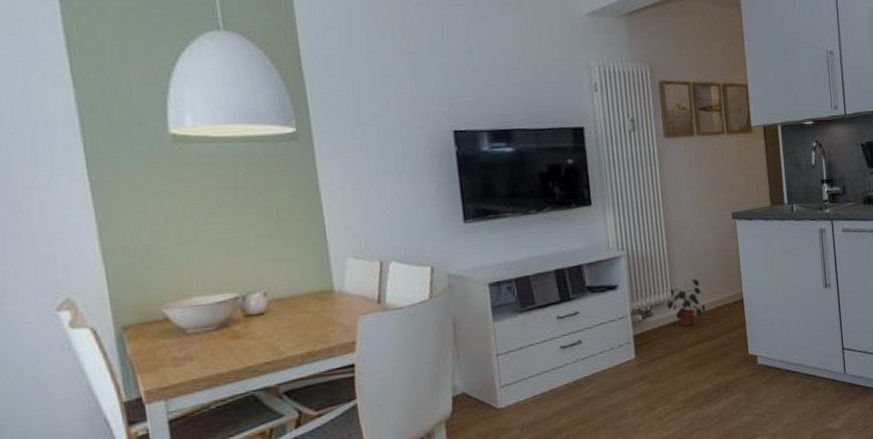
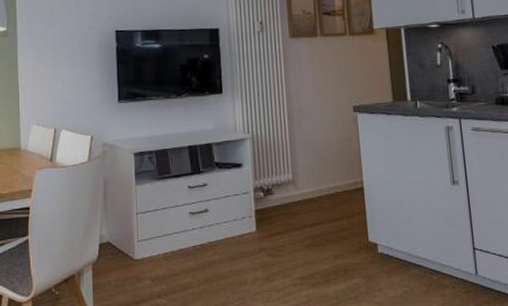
potted plant: present [667,278,706,327] -> none [287,164,326,208]

